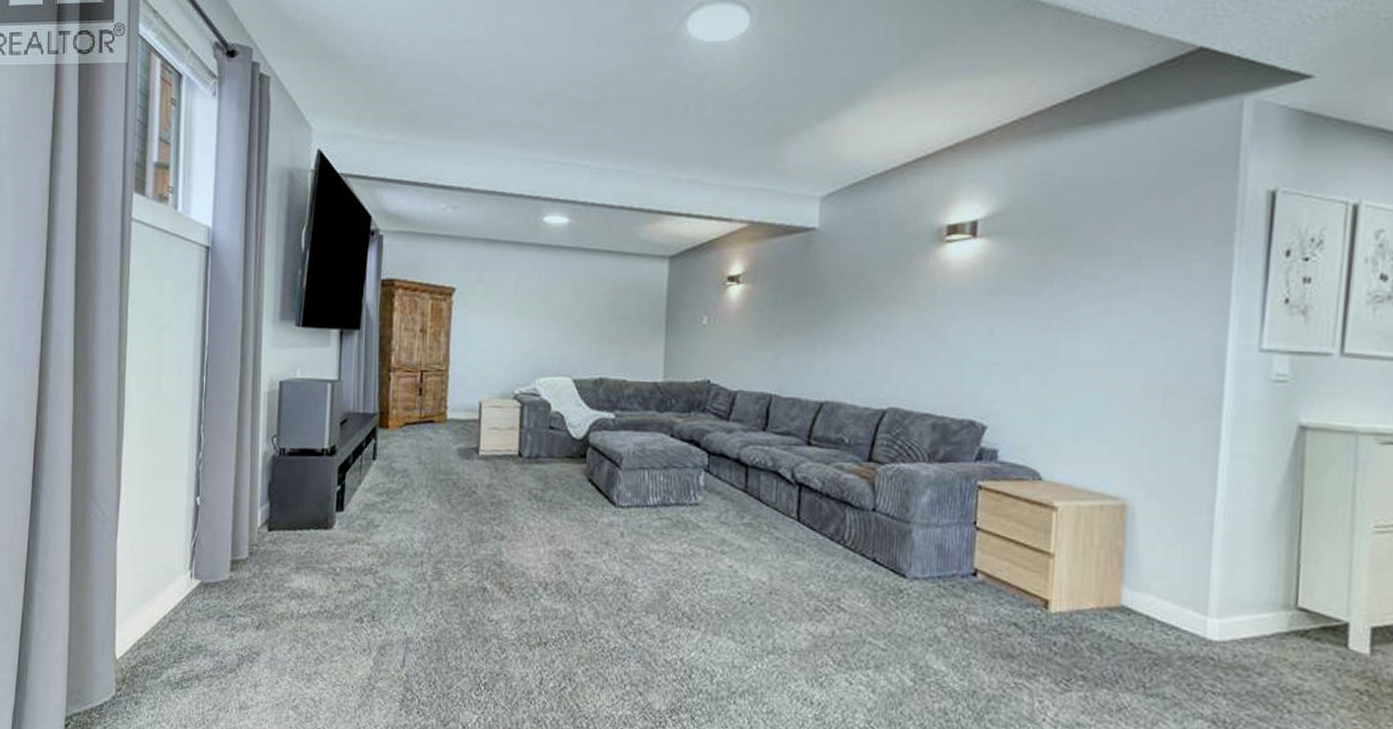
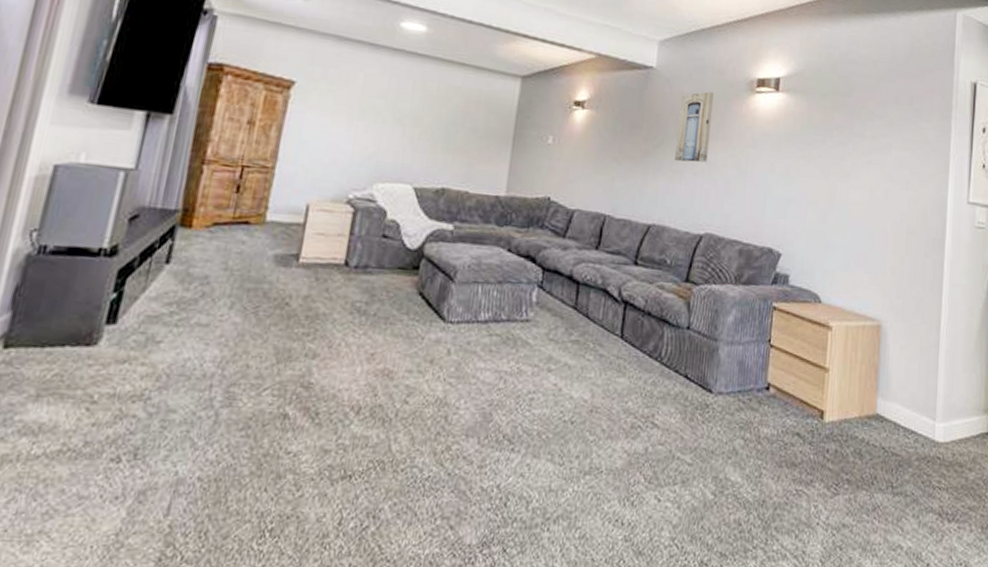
wall art: none [847,248,891,331] -> present [674,91,714,163]

